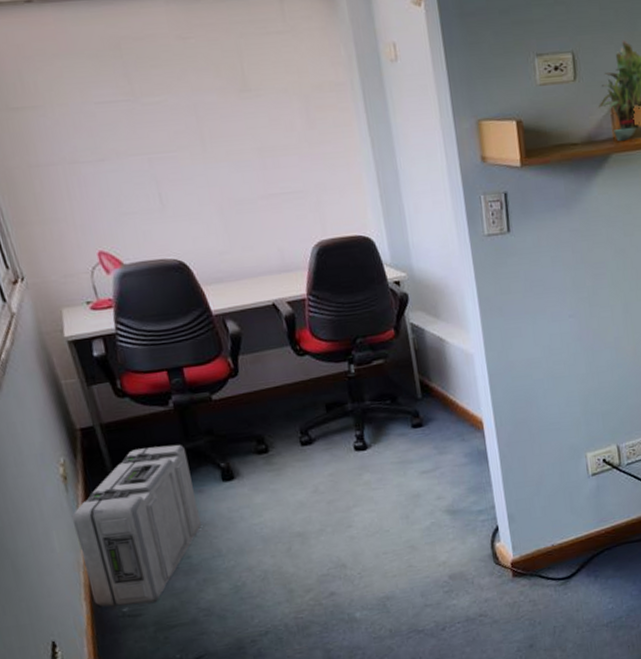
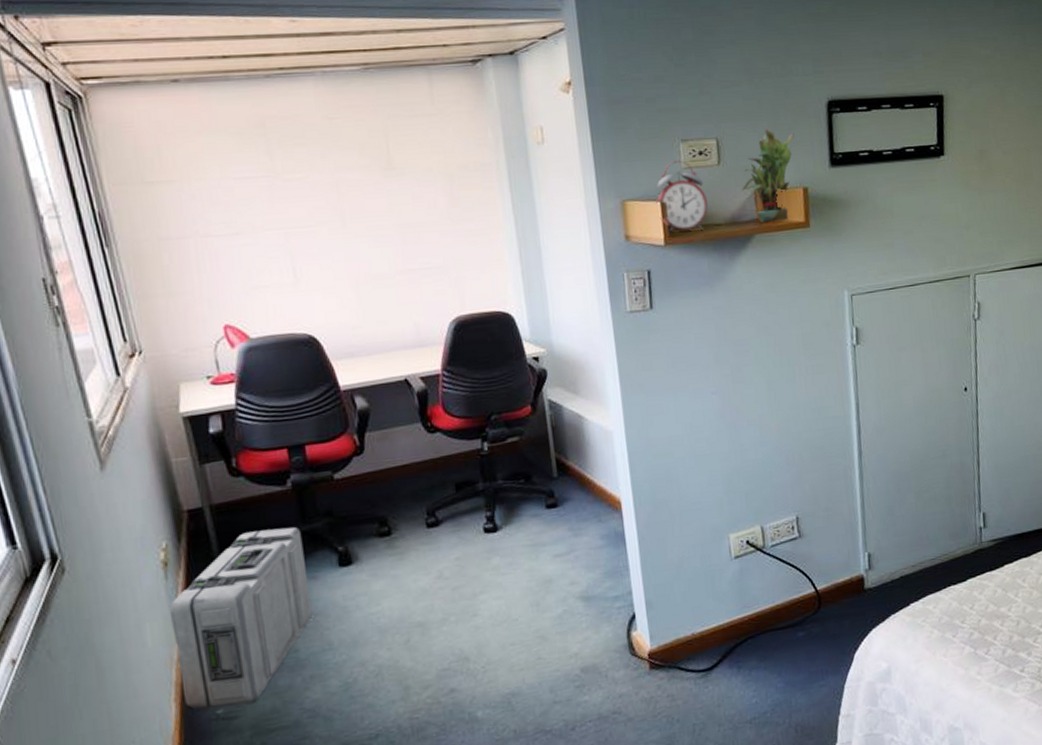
alarm clock: none [511,76,564,153] -> present [656,160,708,232]

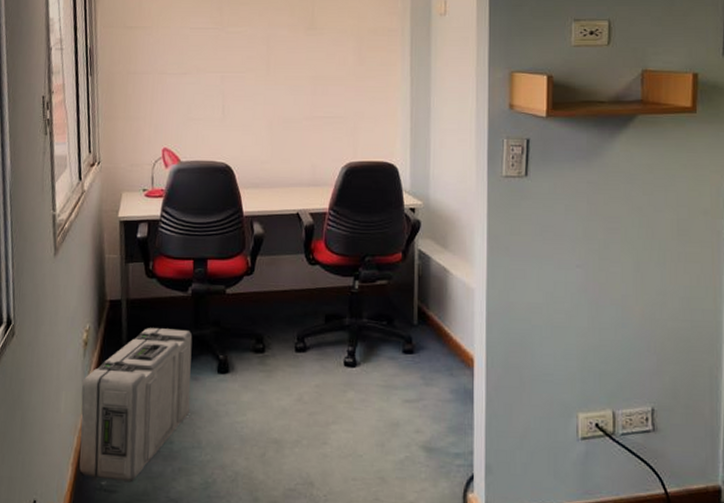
alarm clock: present [656,160,708,232] -> none [543,38,593,105]
potted plant: present [742,128,795,222] -> none [629,13,689,104]

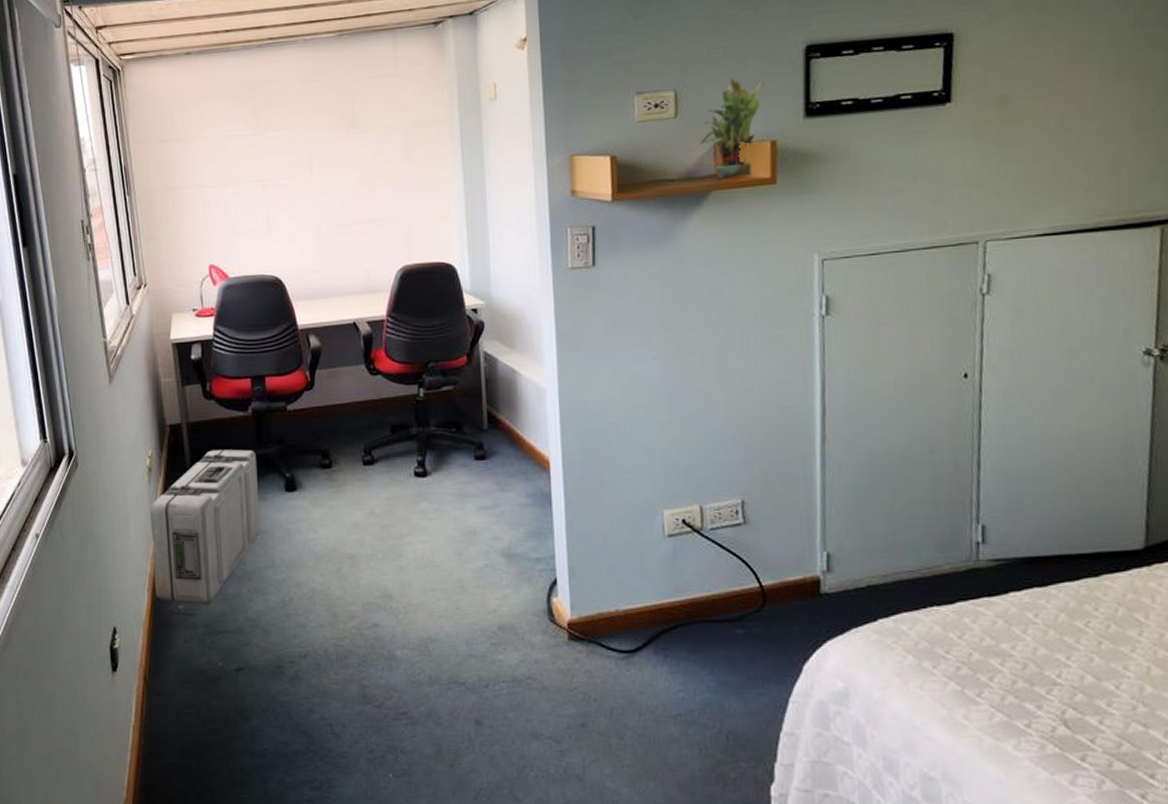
potted plant: none [629,13,689,104] -> present [700,77,764,178]

